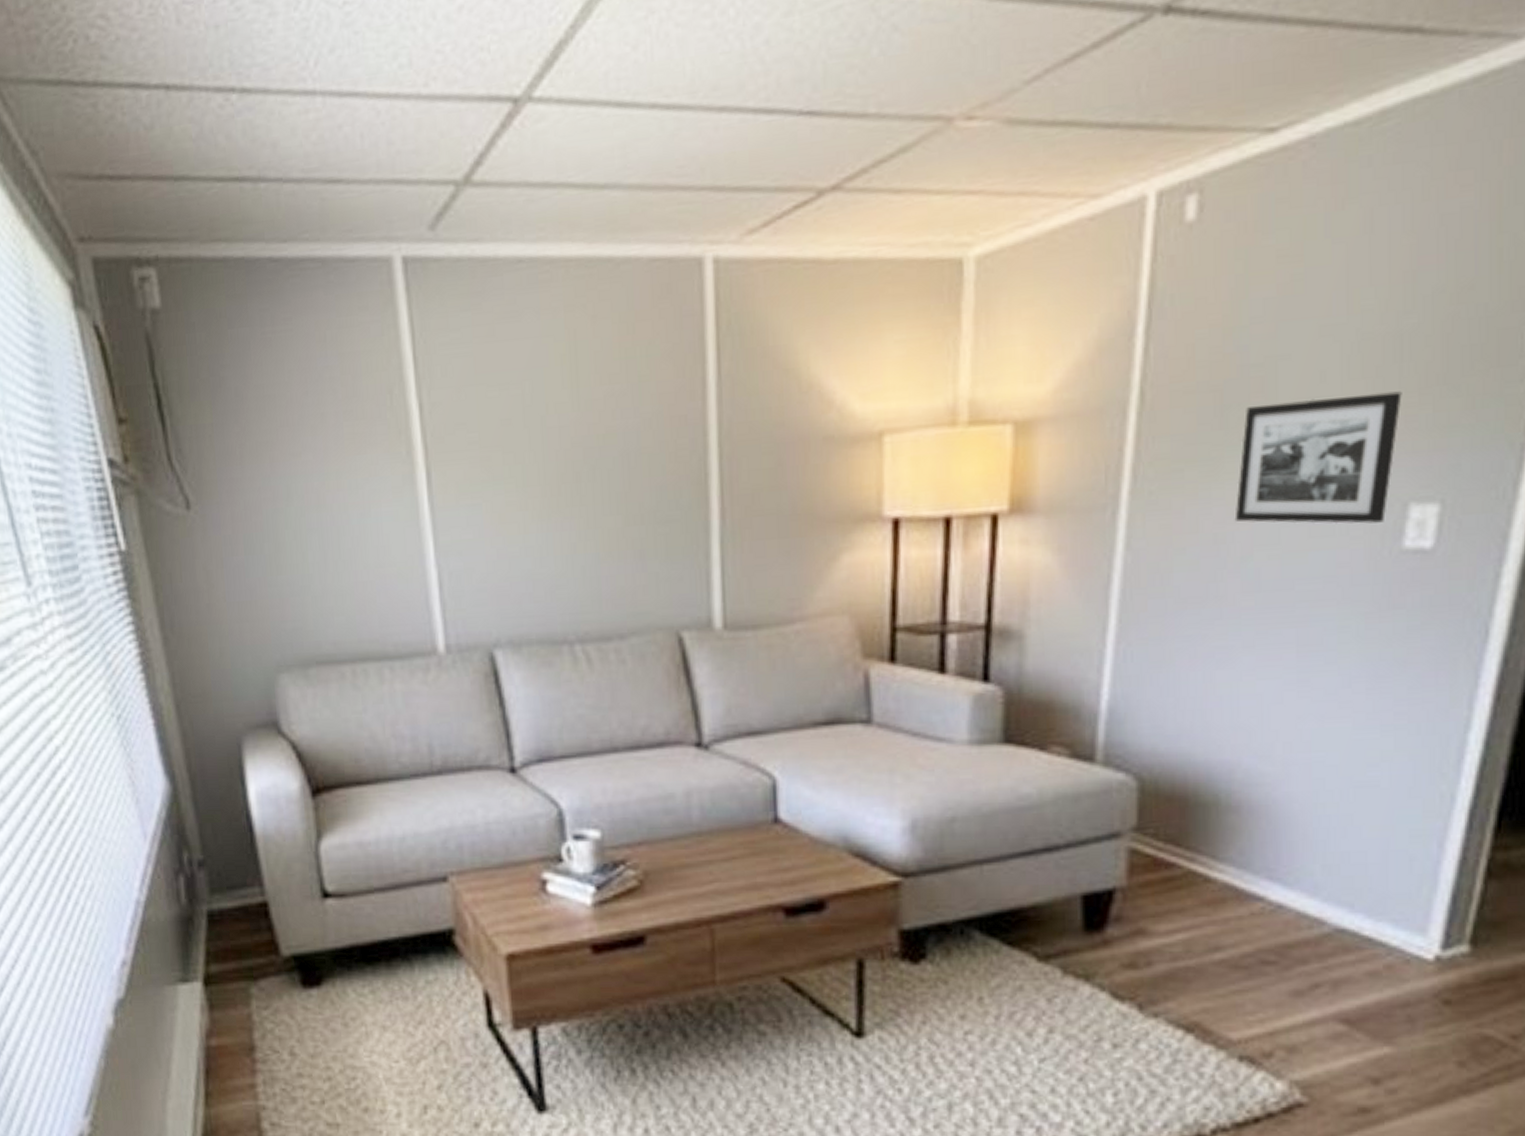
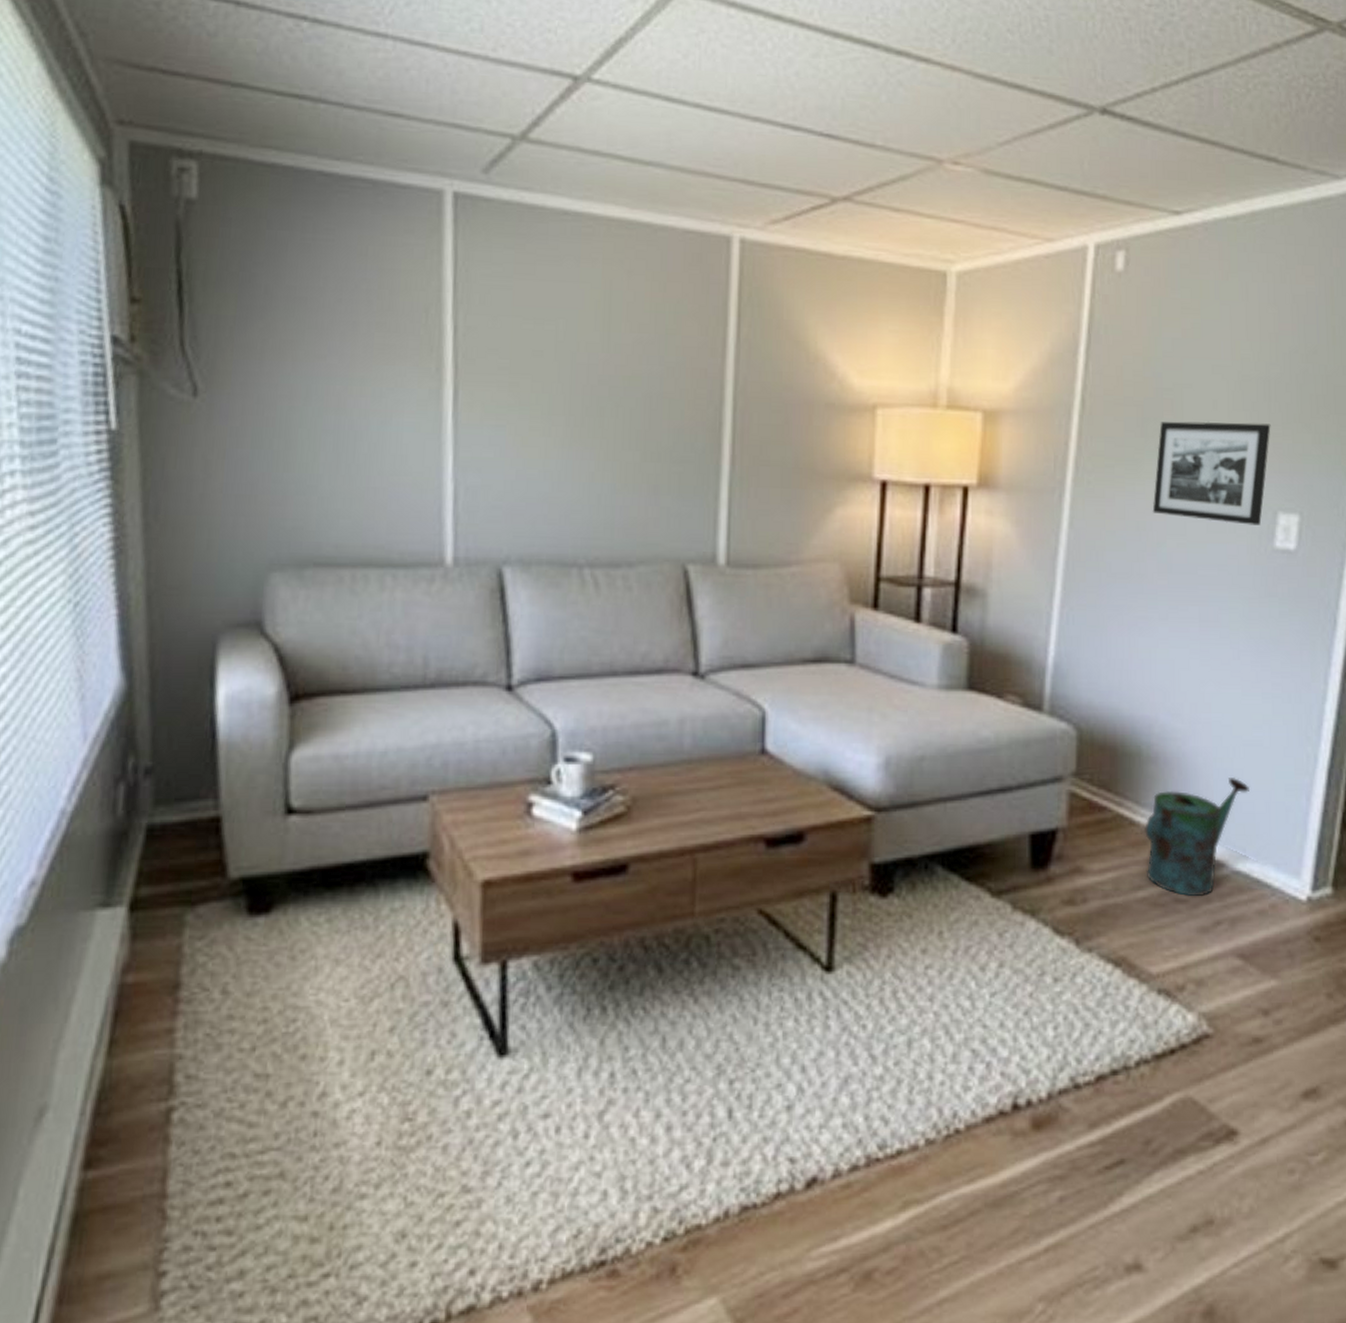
watering can: none [1223,823,1360,959] -> present [1145,776,1249,897]

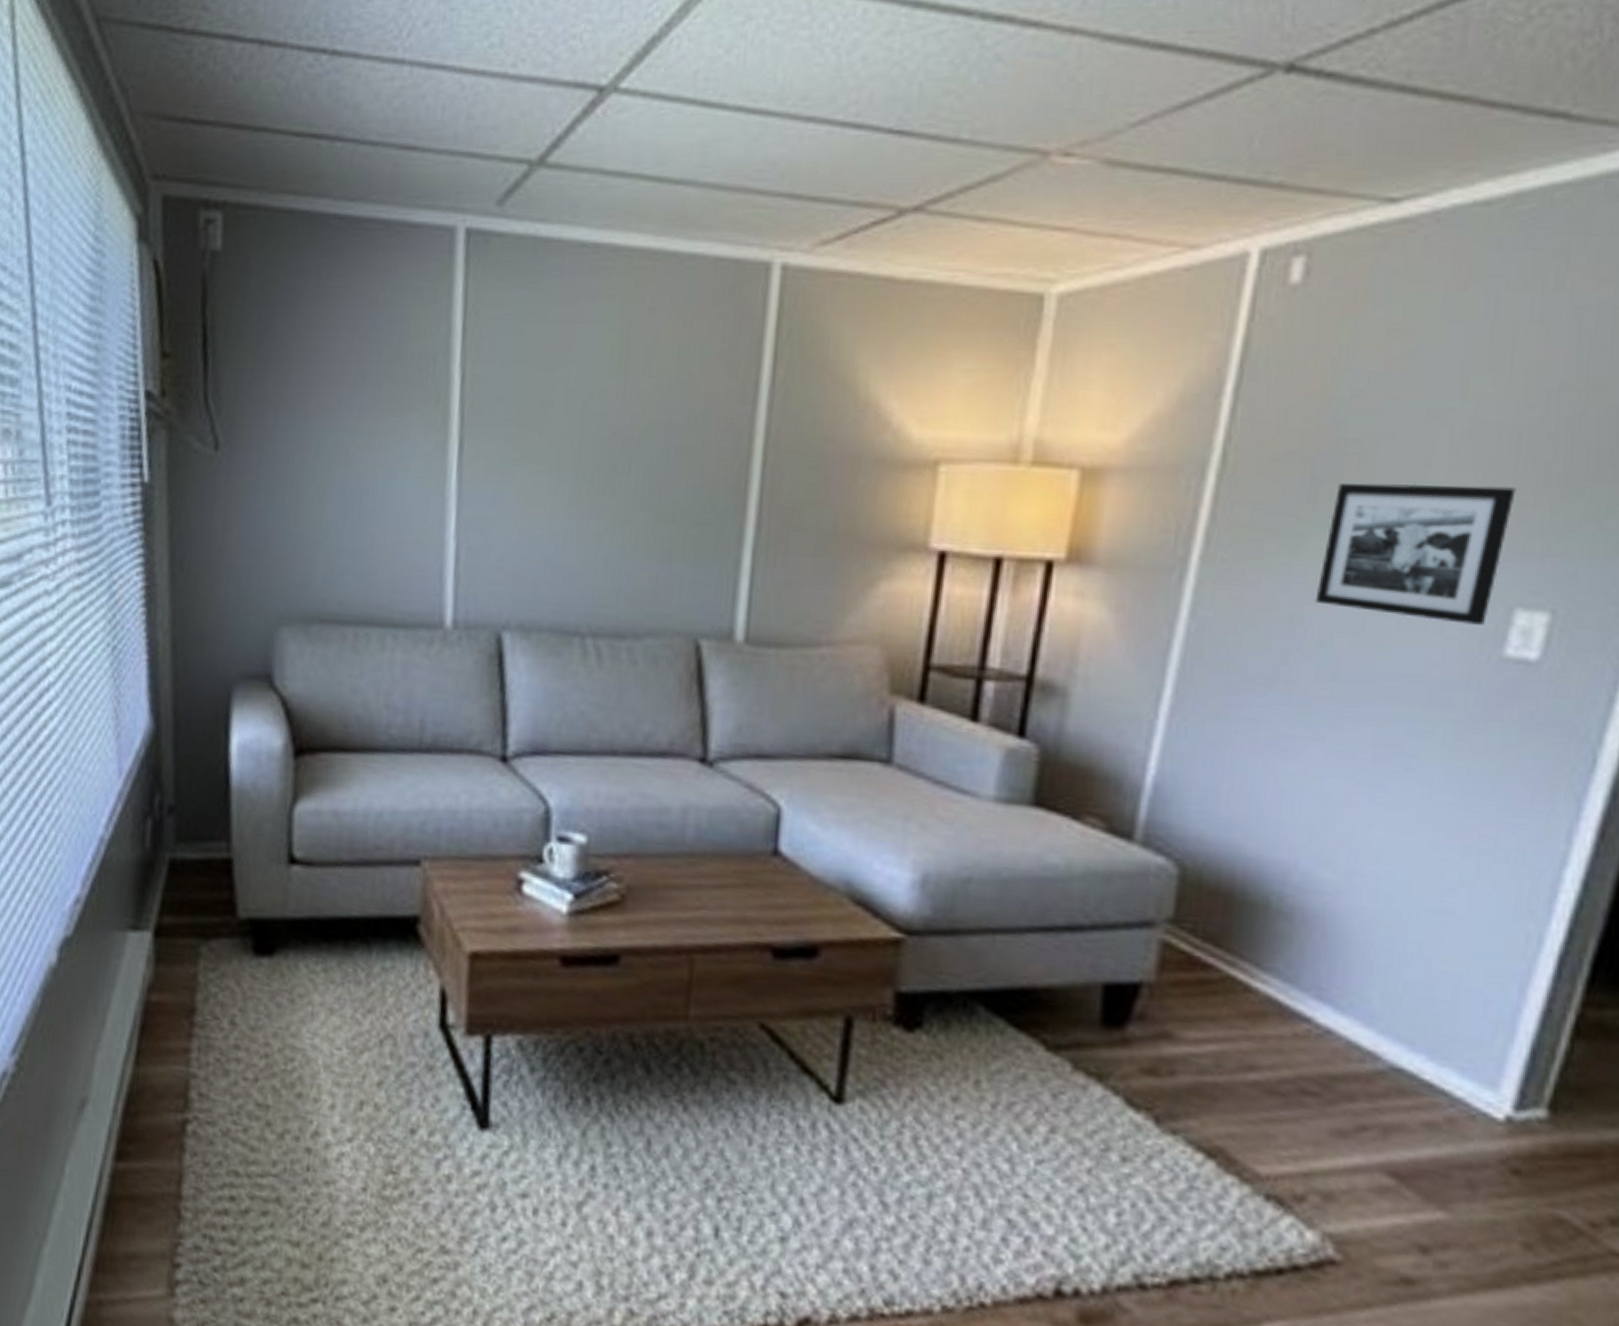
watering can: present [1145,776,1249,897] -> none [1262,949,1429,1093]

